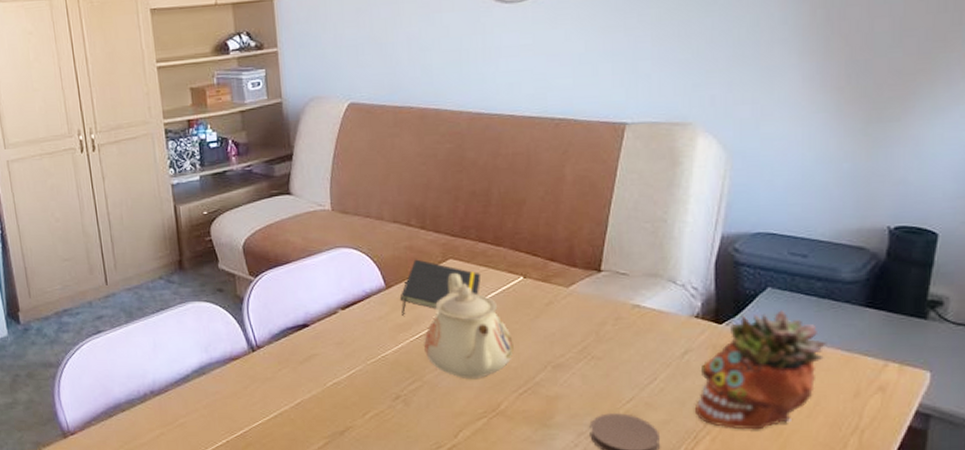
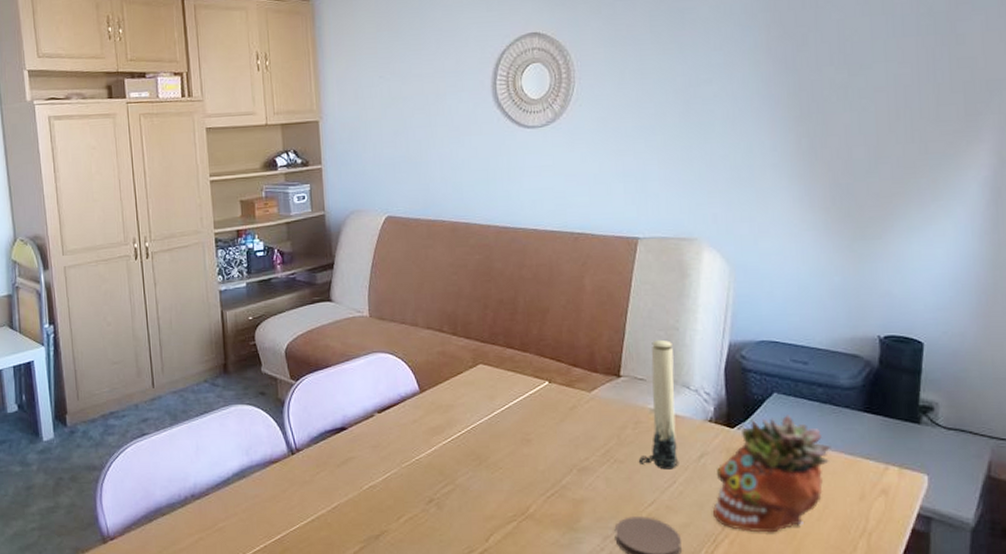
notepad: present [399,259,480,316] -> none [433,364,509,419]
teapot: present [424,273,514,378] -> none [456,378,541,482]
candle: none [617,232,661,366] -> present [638,339,679,470]

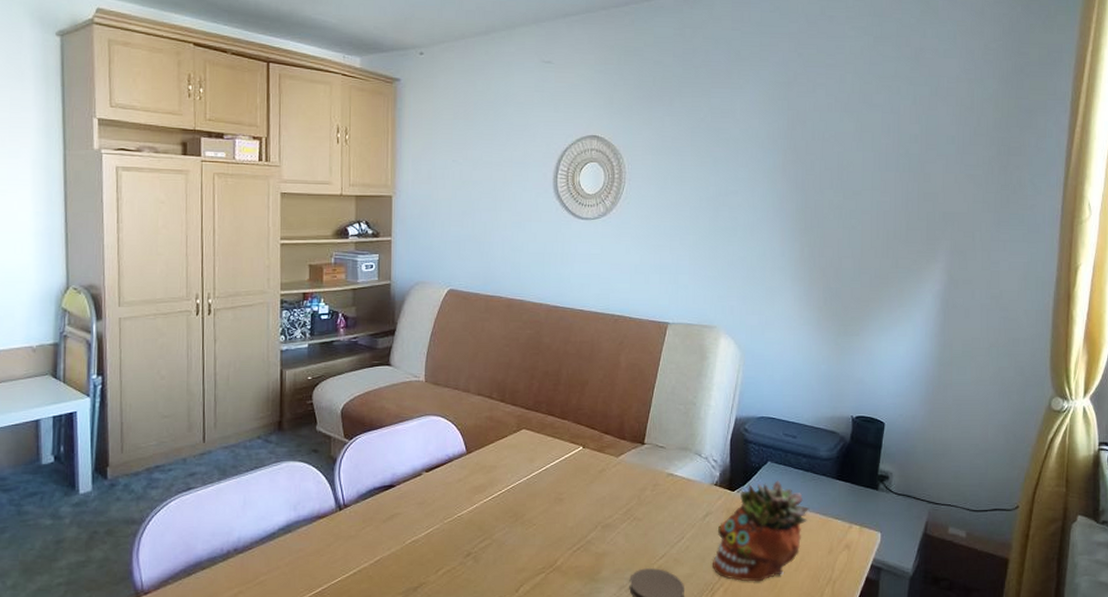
candle: present [638,339,679,470] -> none [654,412,690,527]

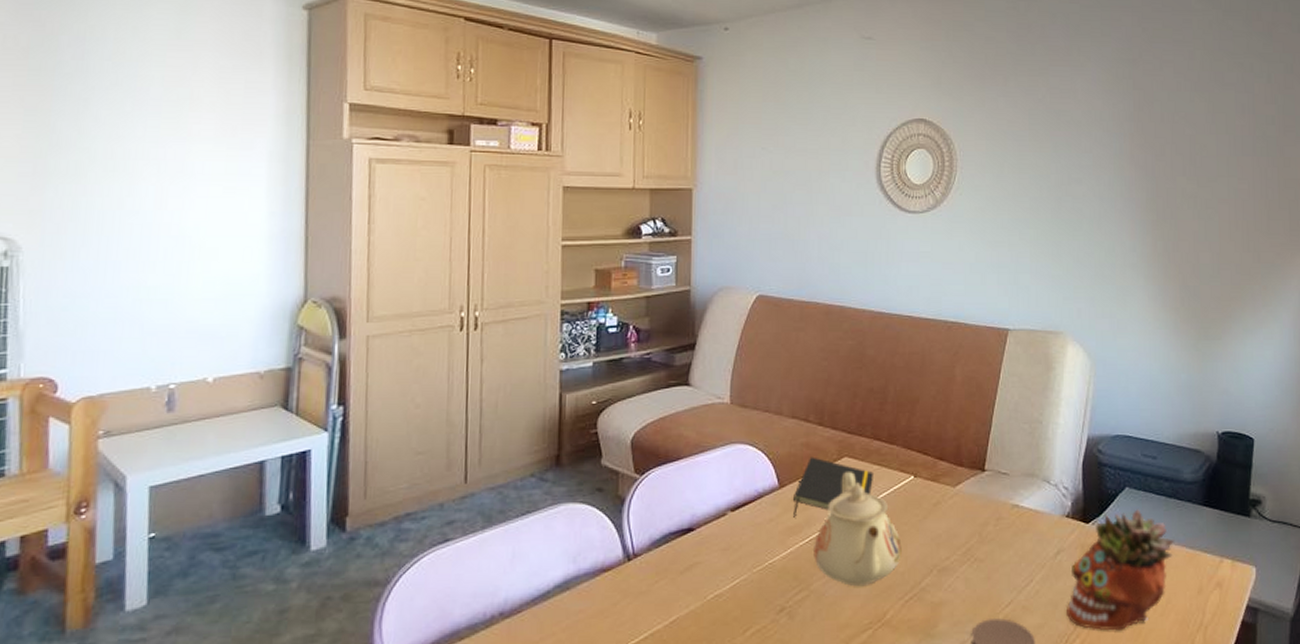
notepad: none [478,428,547,479] -> present [792,457,873,518]
teapot: none [496,442,571,537] -> present [814,472,902,586]

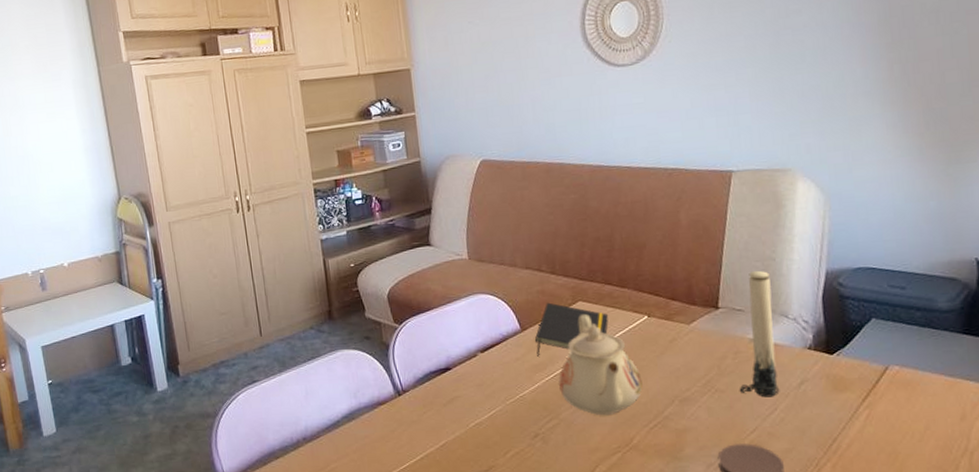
candle: none [998,432,1037,568] -> present [739,270,780,398]
succulent planter: present [1067,509,1175,631] -> none [815,339,931,456]

